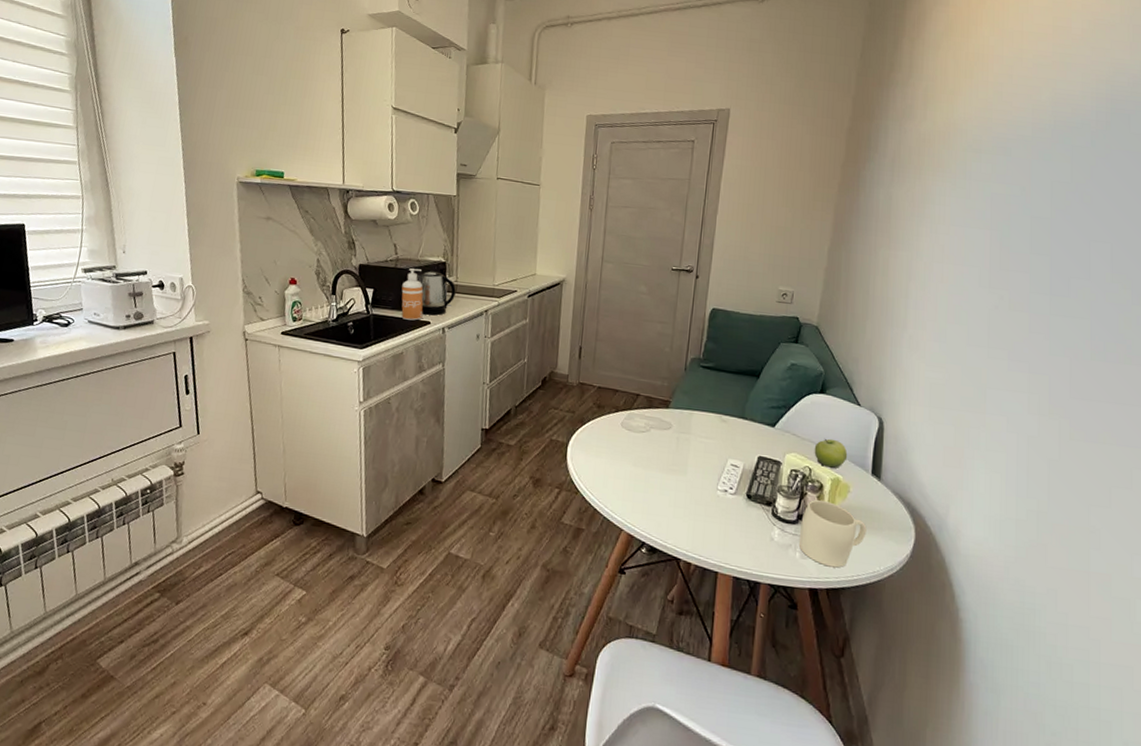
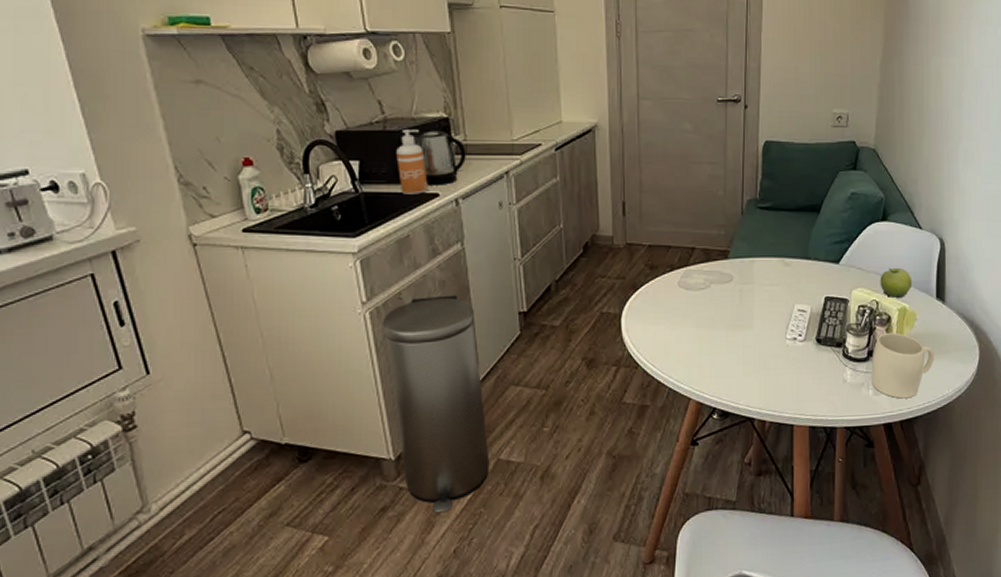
pedal bin: none [372,404,446,591] -> present [382,295,490,513]

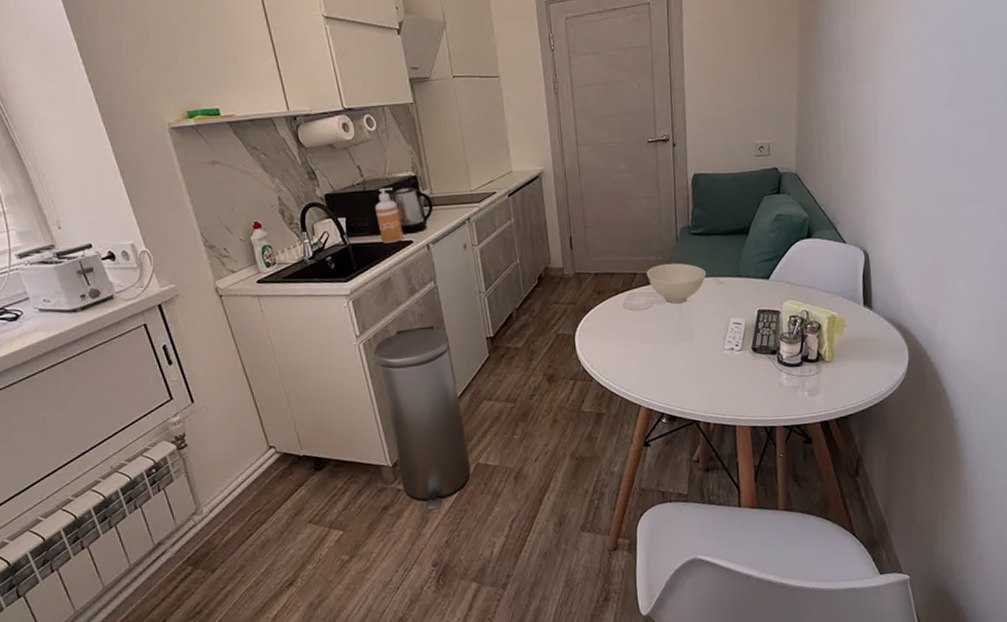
bowl: none [706,239,773,285] -> present [646,263,707,304]
mug: present [871,332,935,399] -> none [805,338,865,399]
fruit: present [880,267,913,299] -> none [808,279,840,308]

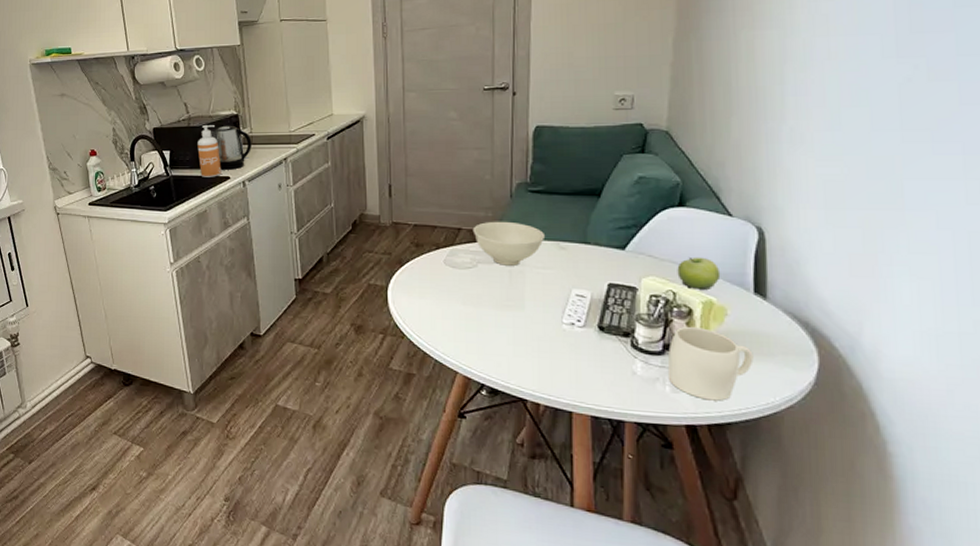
pedal bin: present [373,326,471,510] -> none [185,261,269,444]
mug: none [805,338,865,399] -> present [667,326,754,401]
fruit: none [808,279,840,308] -> present [677,256,721,291]

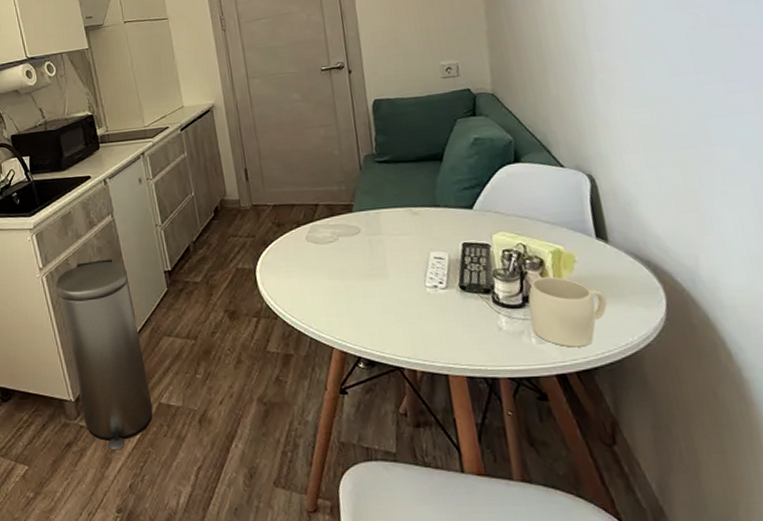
pedal bin: none [185,261,269,444] -> present [55,259,153,450]
soap dispenser: present [197,124,222,177] -> none [55,127,82,179]
kettle: present [211,125,252,170] -> none [68,126,109,170]
bowl: present [472,221,546,266] -> none [329,193,398,236]
fruit: present [677,256,721,291] -> none [522,208,564,241]

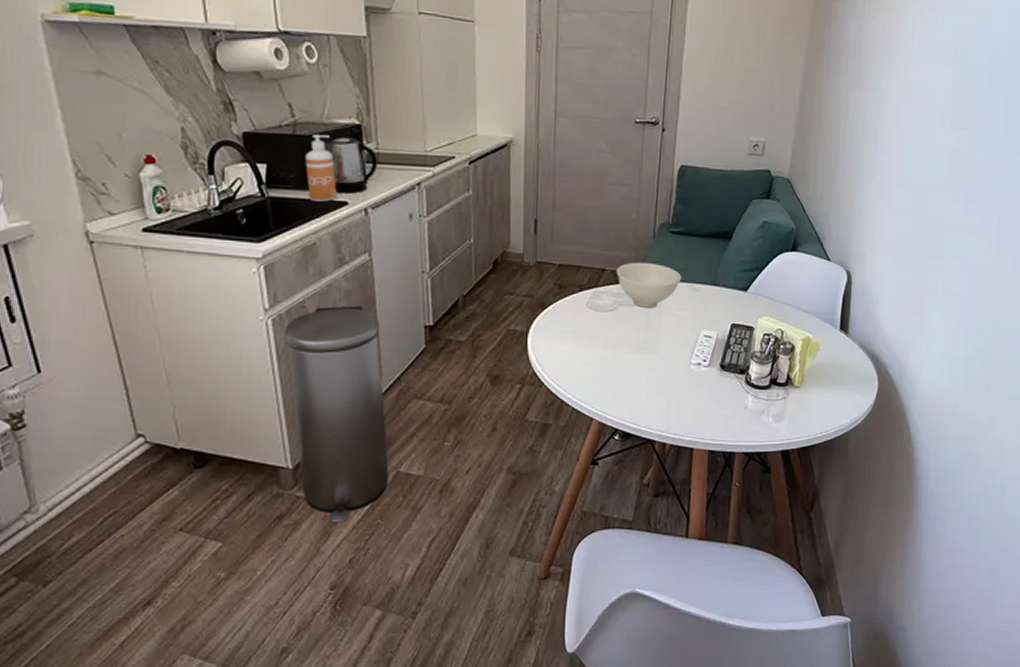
soap dispenser: none [55,127,82,179] -> present [305,133,337,202]
kettle: none [68,126,109,170] -> present [324,137,377,194]
bowl: none [329,193,398,236] -> present [616,262,682,308]
mug: present [527,276,607,348] -> none [771,361,835,427]

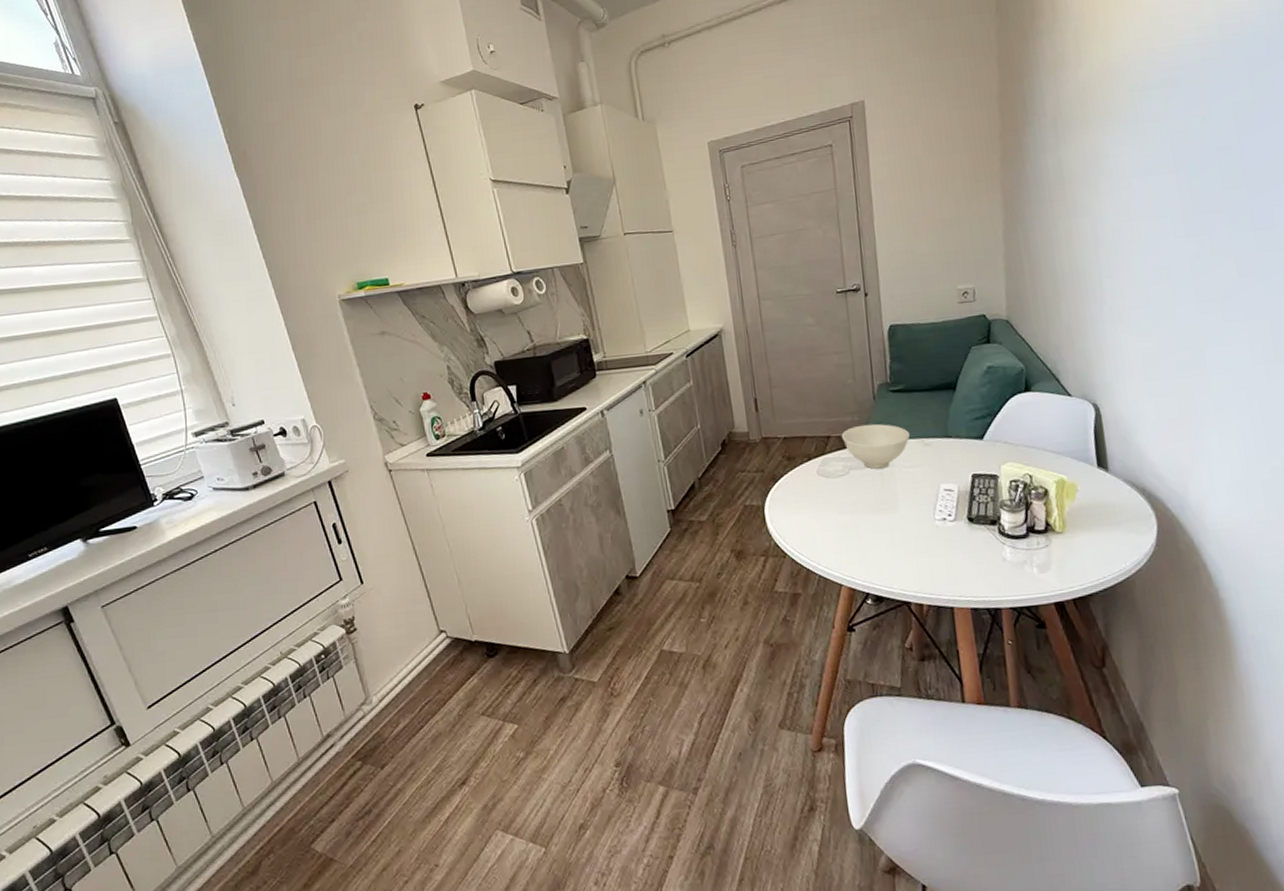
pedal bin: present [284,306,389,523] -> none [547,498,655,703]
soap dispenser: present [305,133,337,202] -> none [546,352,577,411]
kettle: present [324,137,377,194] -> none [560,351,607,401]

